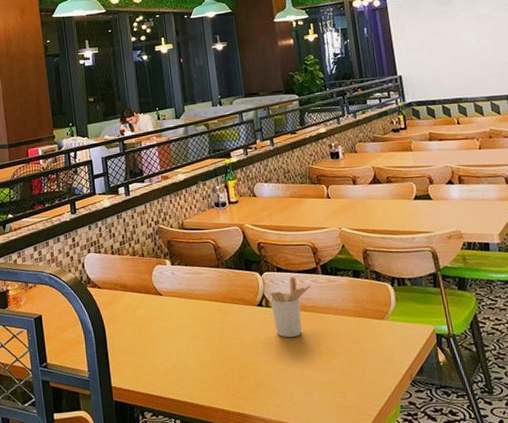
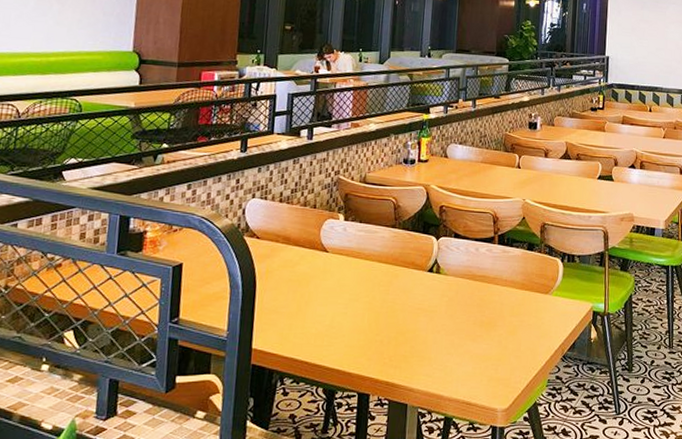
utensil holder: present [270,276,311,338] -> none [441,243,485,307]

